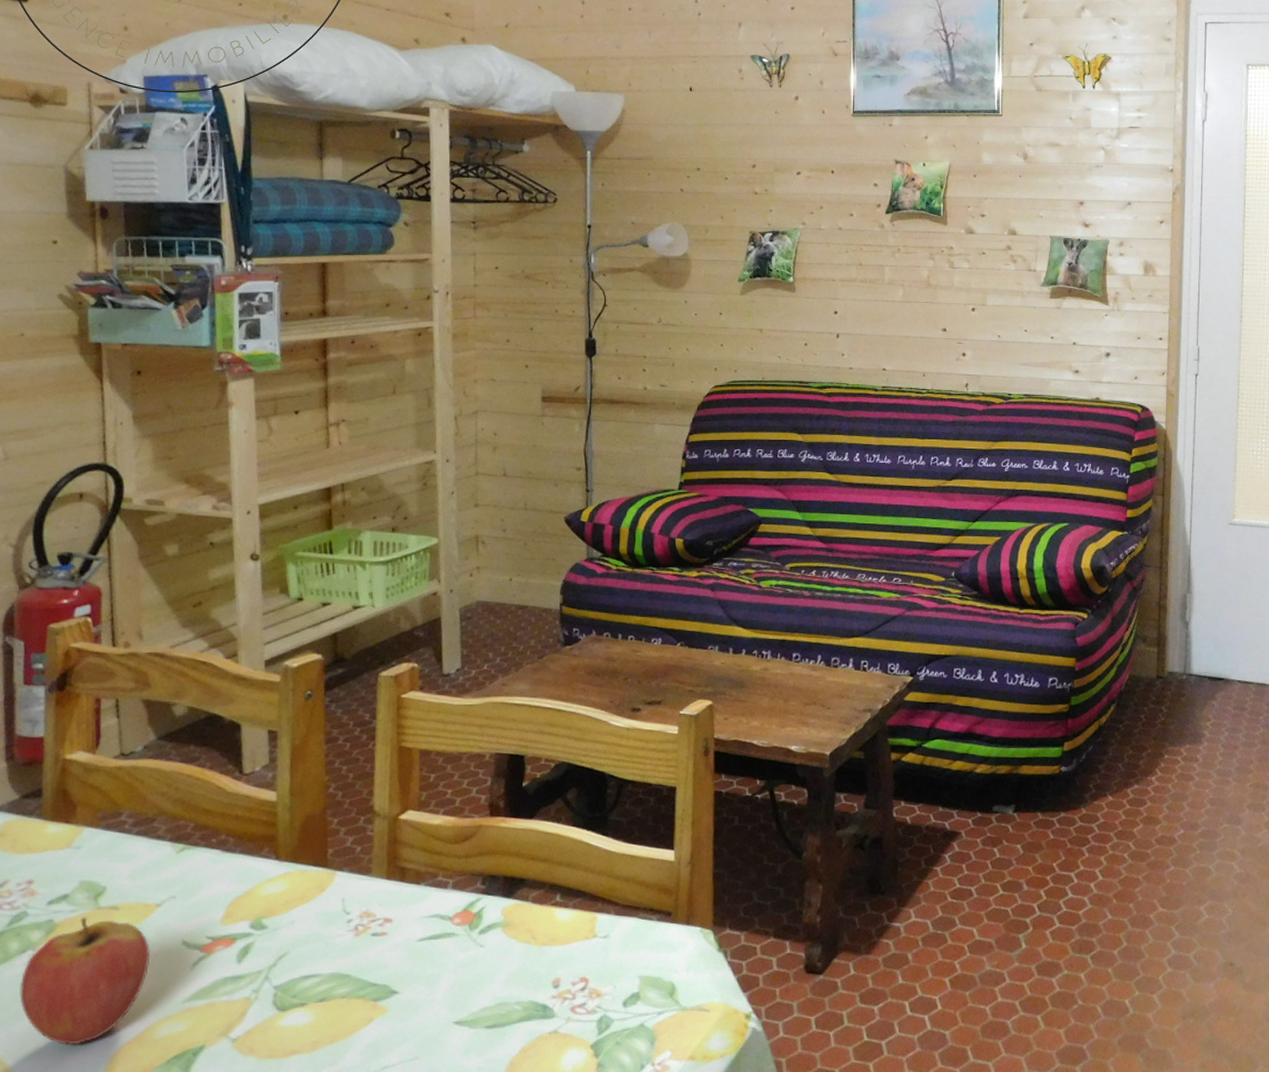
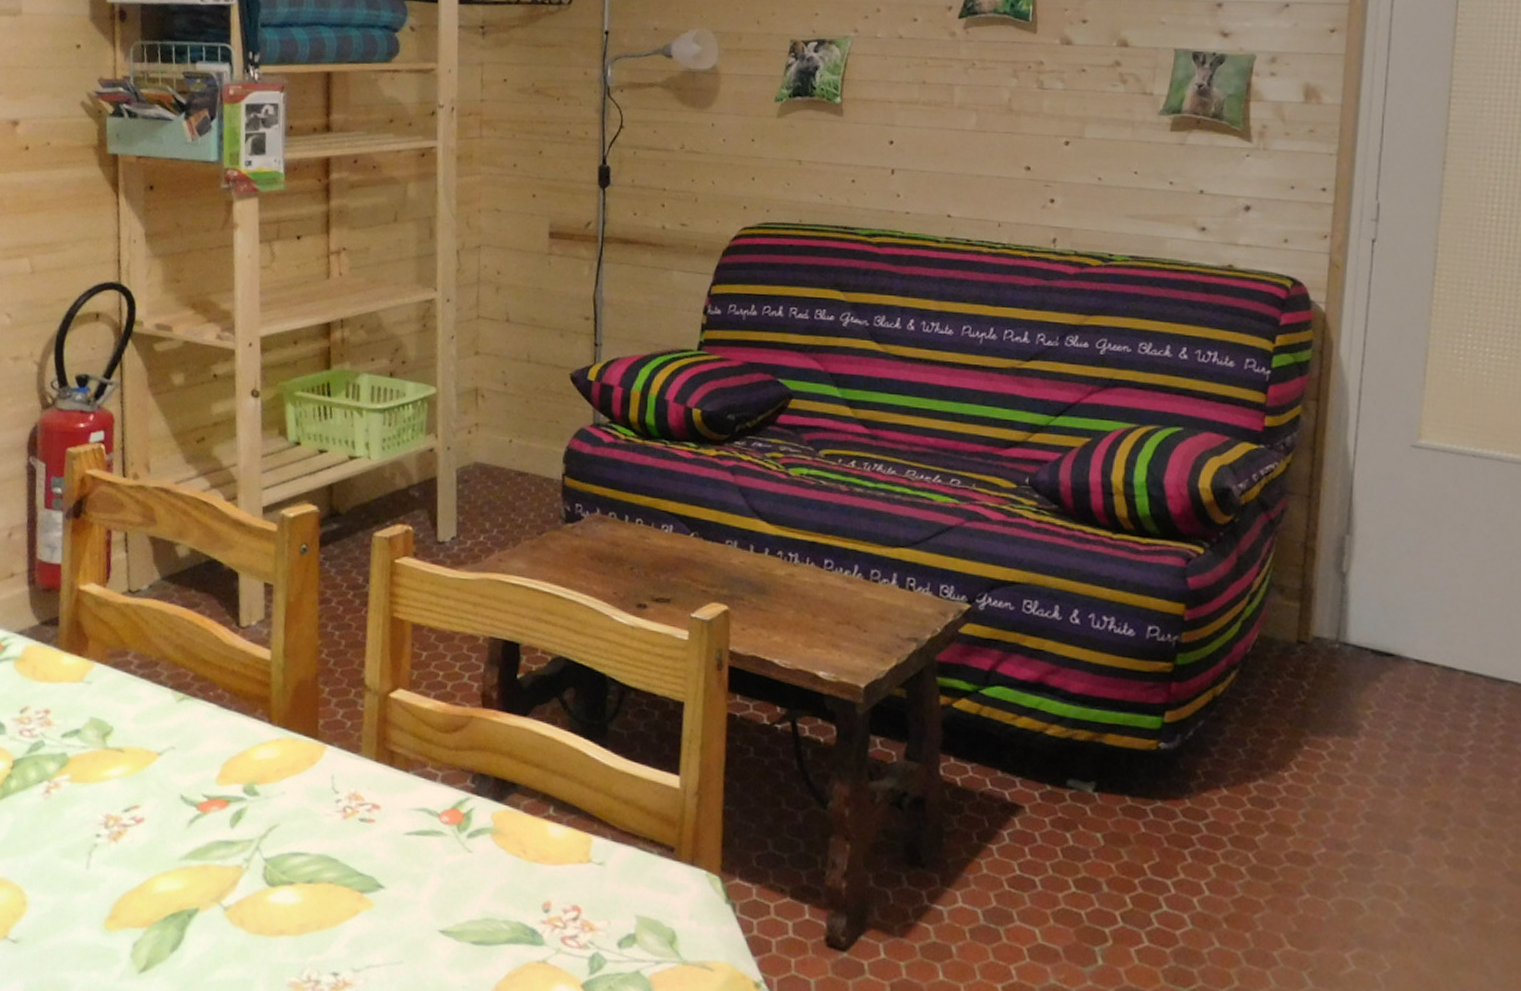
fruit: present [19,917,151,1045] -> none [36,755,152,885]

